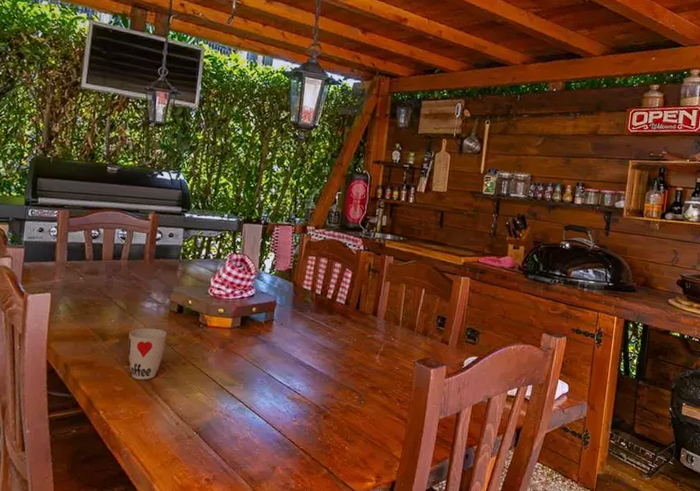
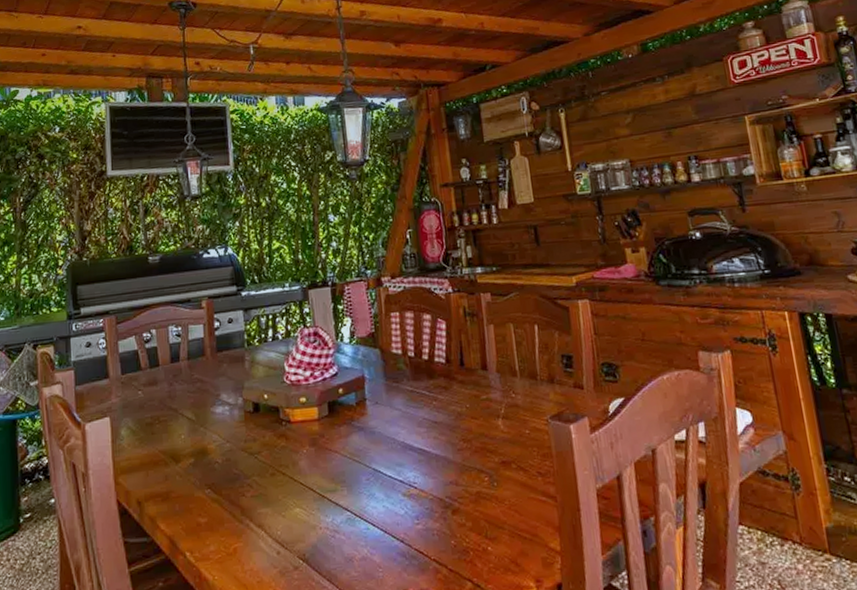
cup: present [127,327,167,380] -> none [203,436,247,505]

